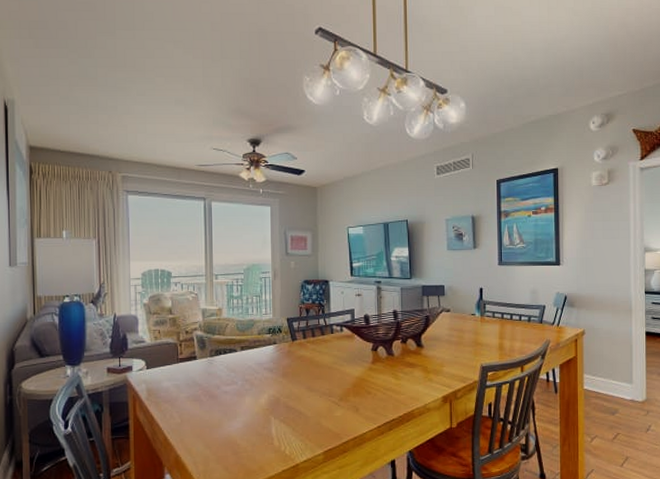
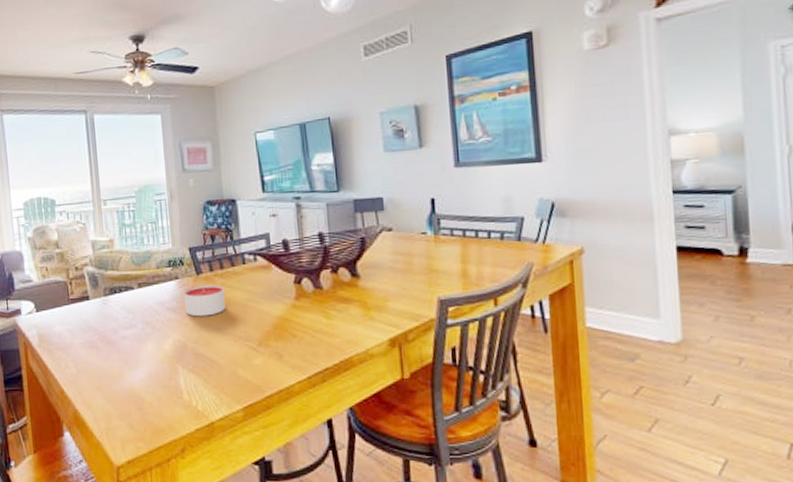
candle: none [281,349,314,376] -> present [184,284,226,317]

